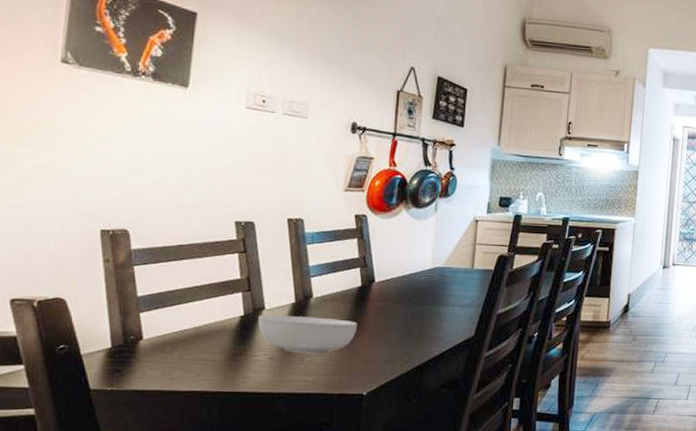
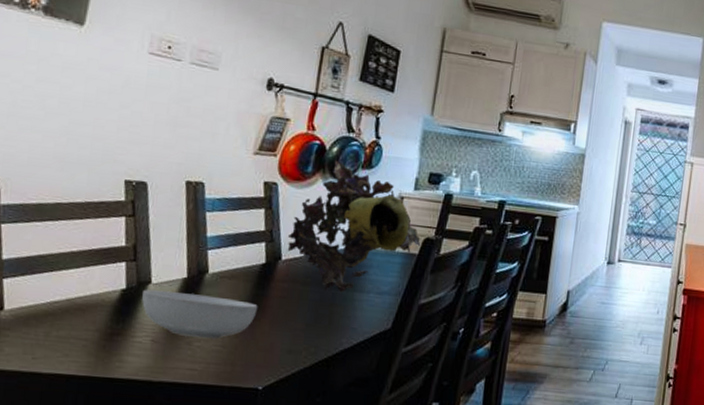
plant: none [379,191,496,308] -> present [287,160,421,293]

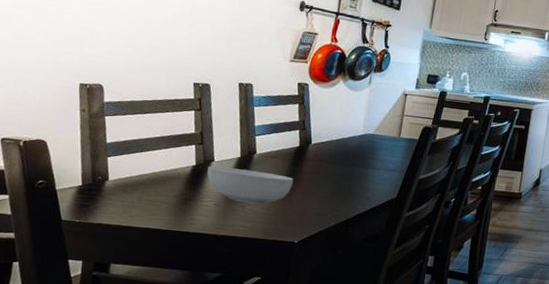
plant: present [287,160,421,293] -> none [316,65,421,170]

